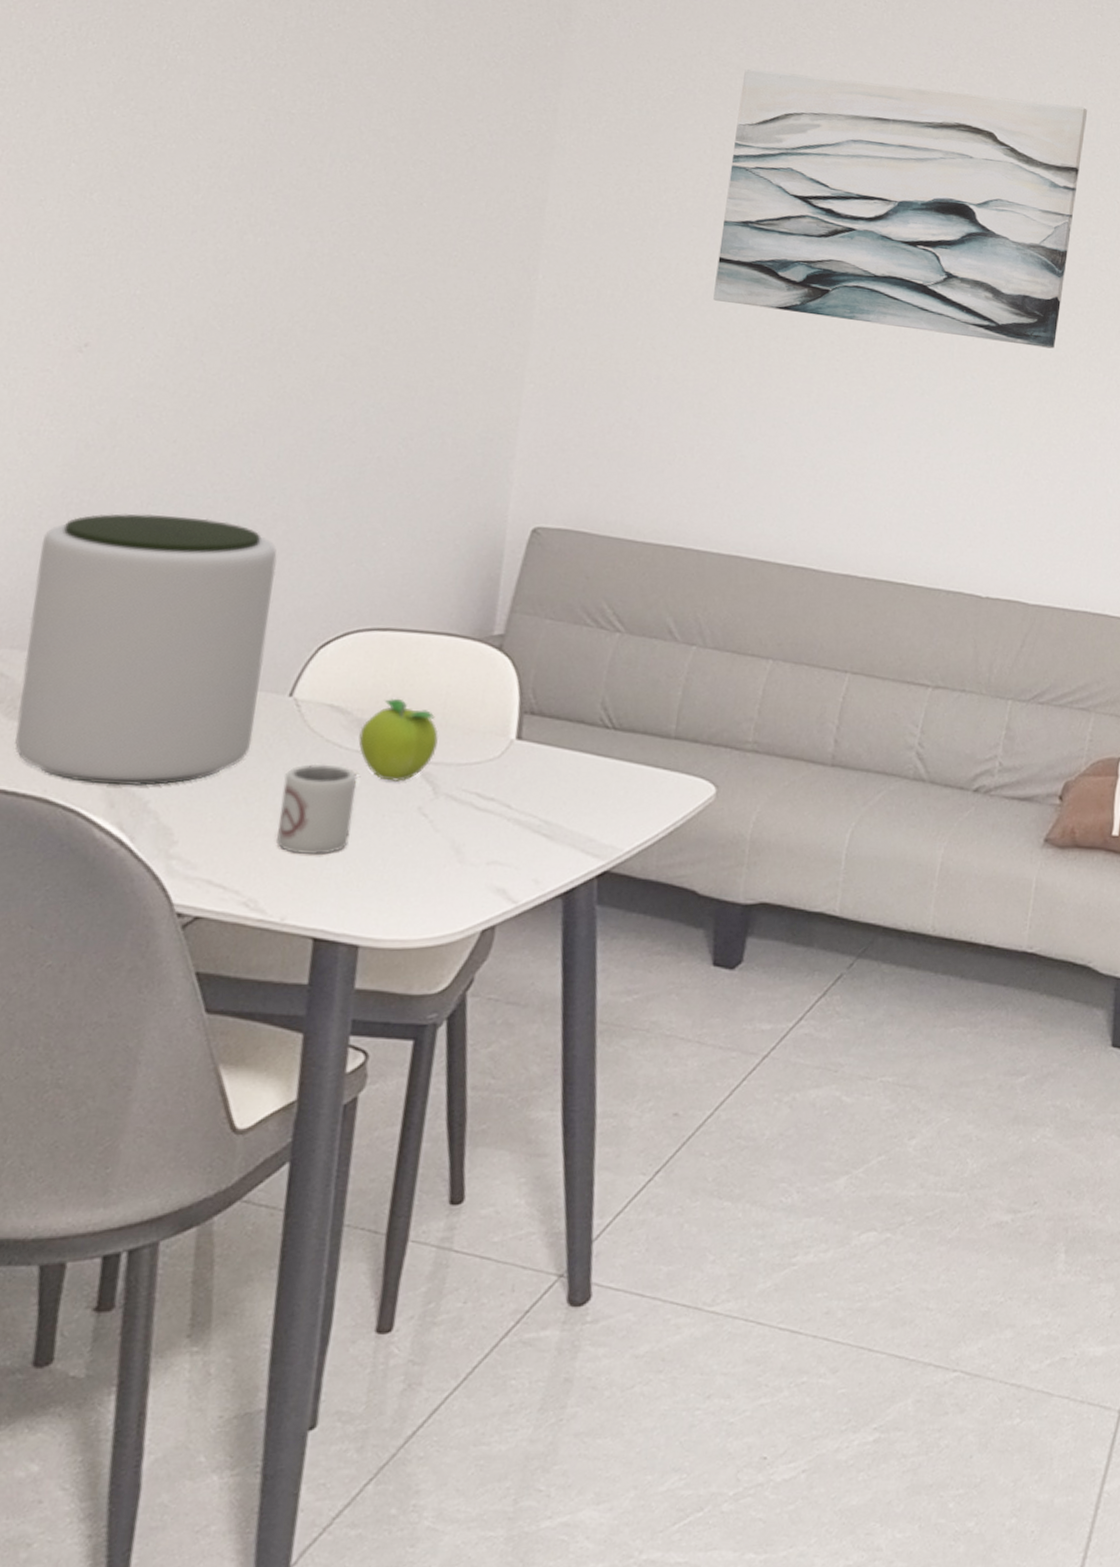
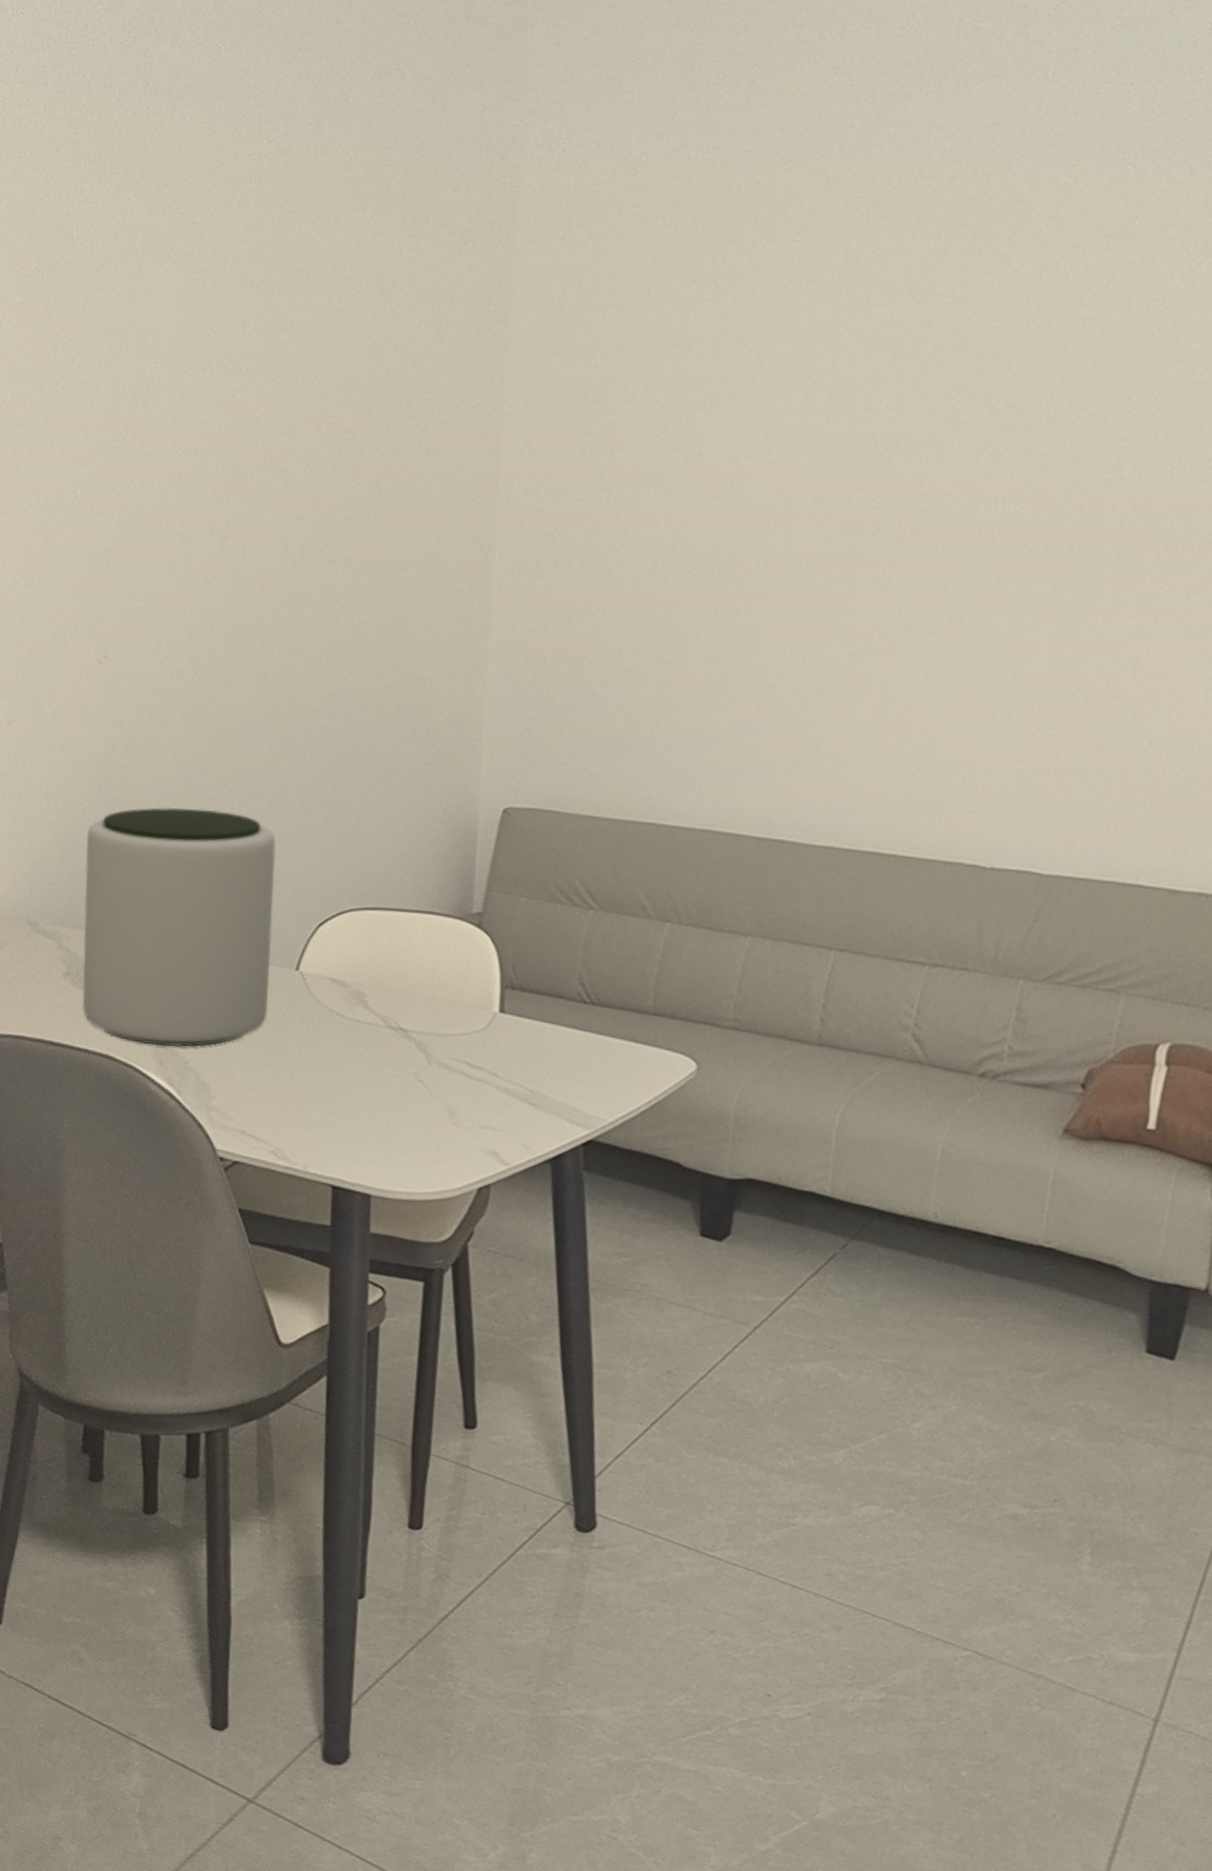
cup: present [277,763,358,854] -> none [295,1031,360,1112]
fruit: present [358,698,438,782] -> none [358,972,428,1050]
wall art: present [713,68,1087,349] -> none [674,286,1115,582]

